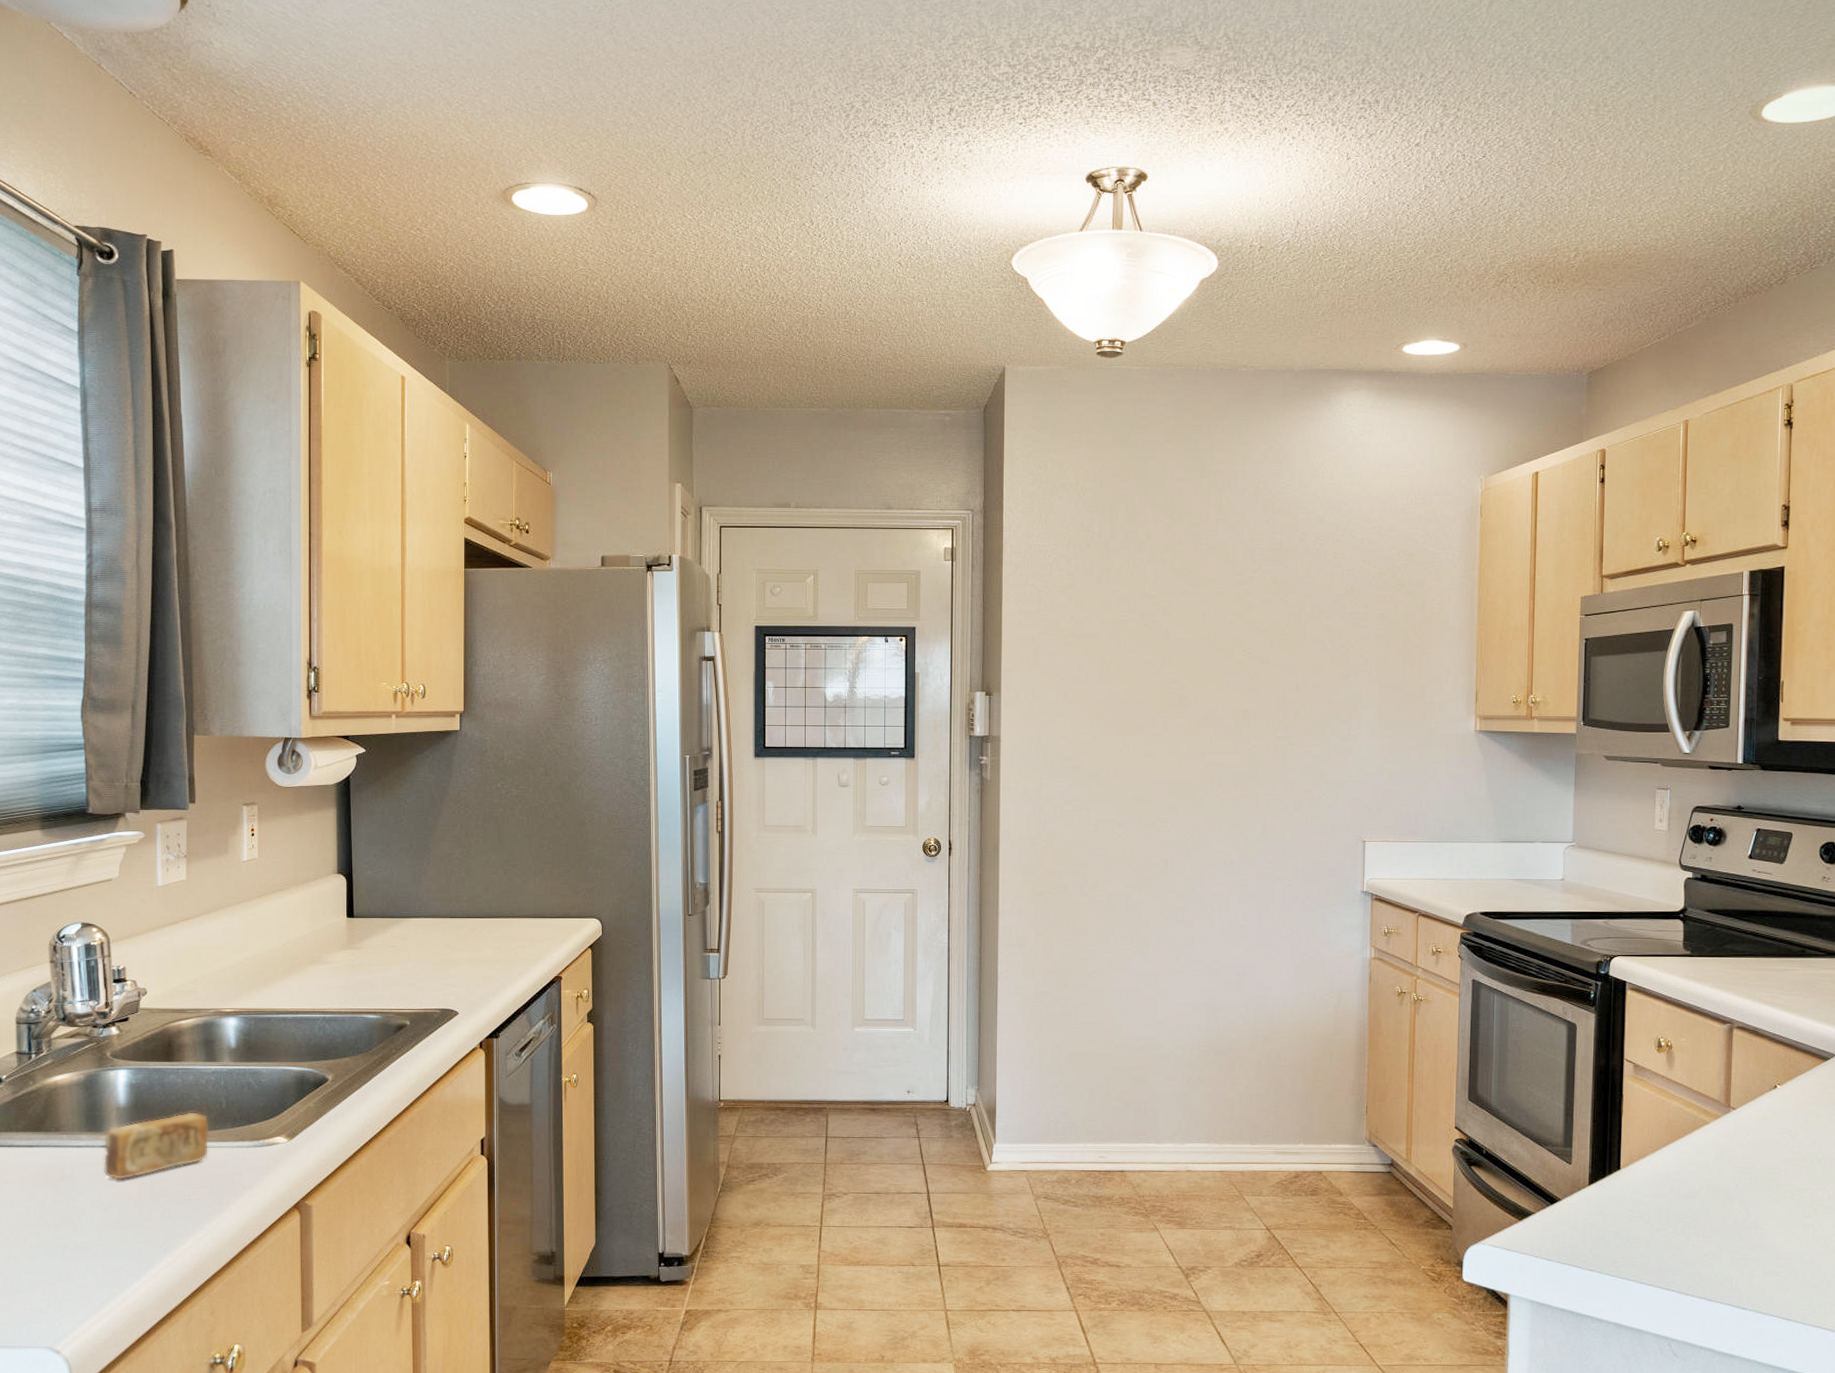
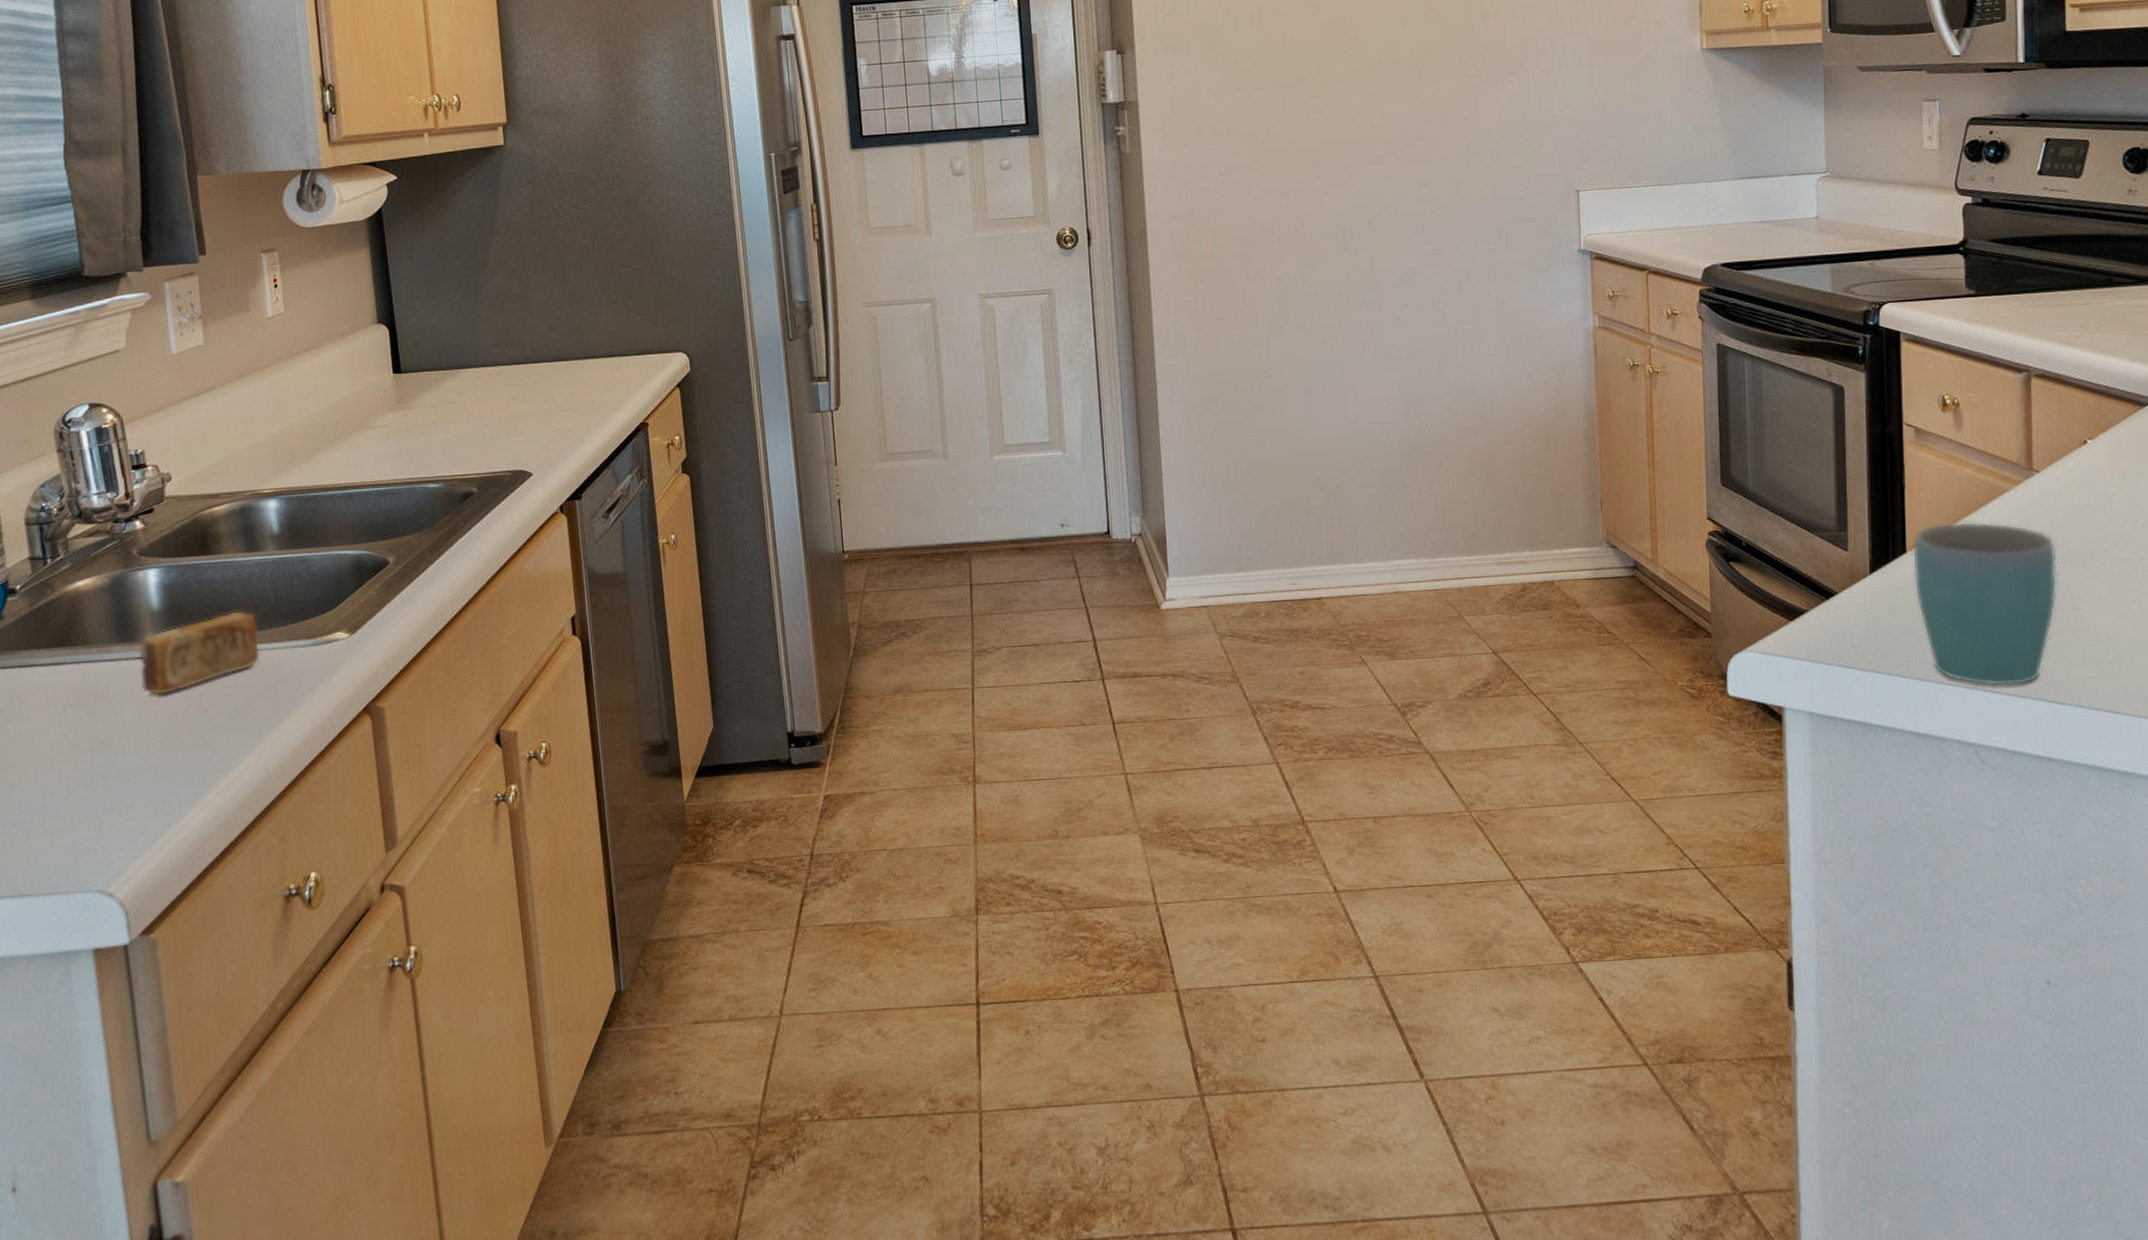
mug: none [1625,1146,1746,1290] -> present [1912,521,2058,687]

